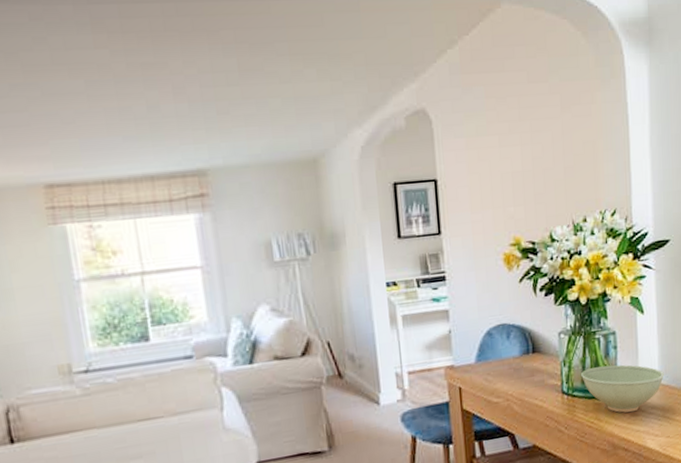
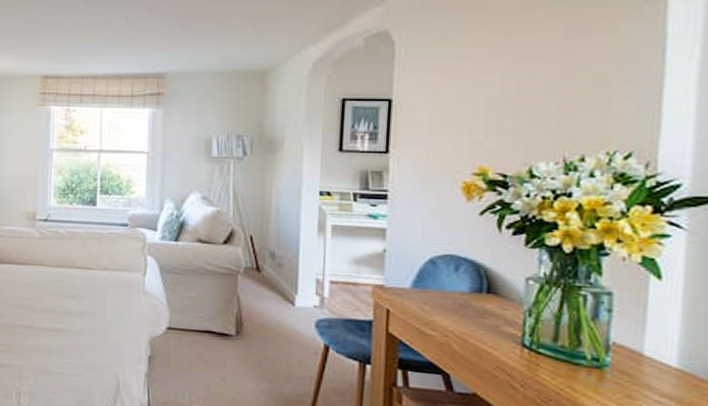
bowl: present [580,364,665,413] -> none [551,326,688,394]

